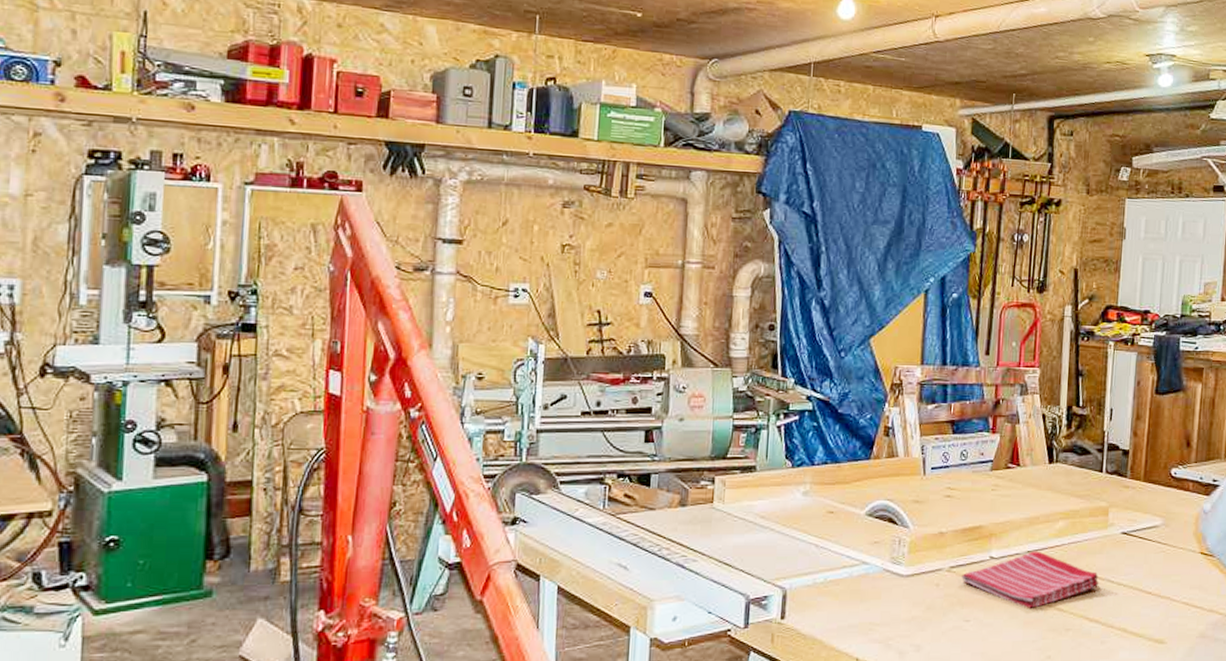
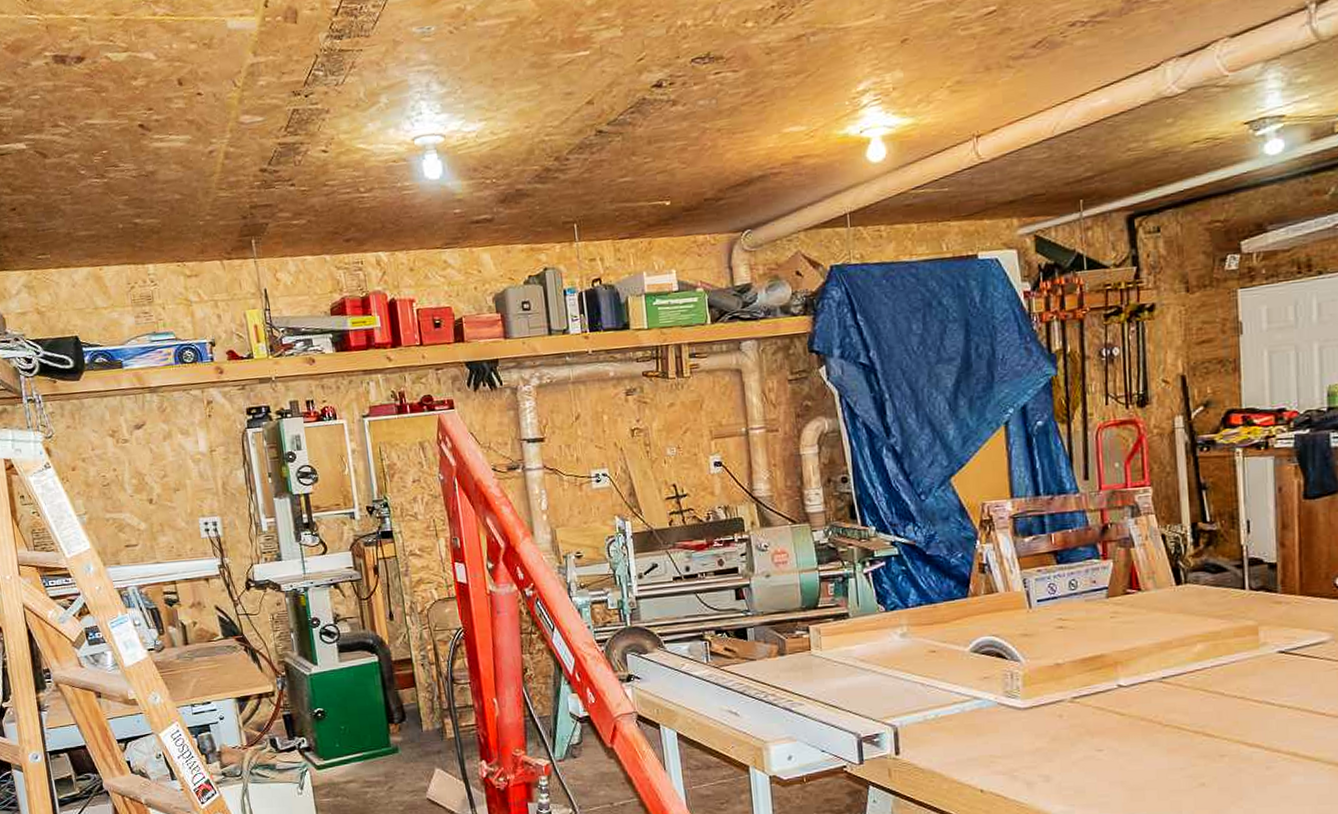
dish towel: present [962,551,1099,609] -> none [1087,676,1256,737]

